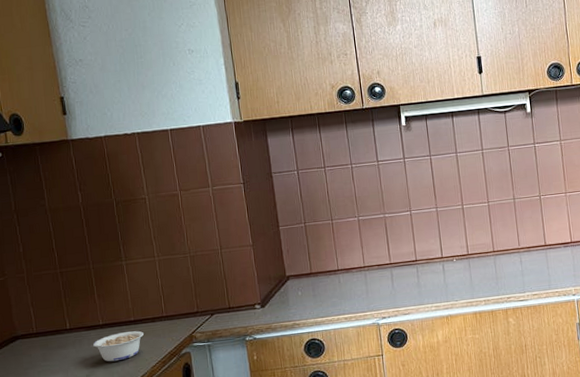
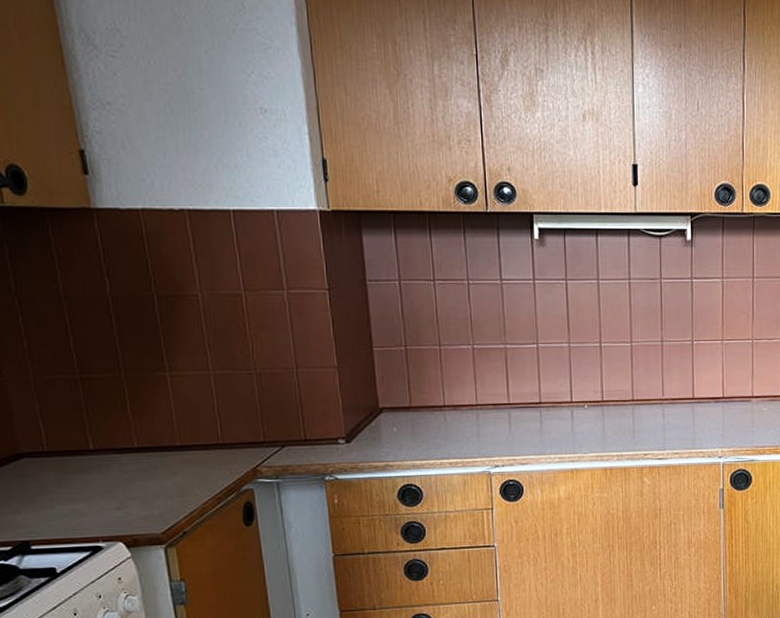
legume: present [91,331,144,362] -> none [122,459,193,494]

